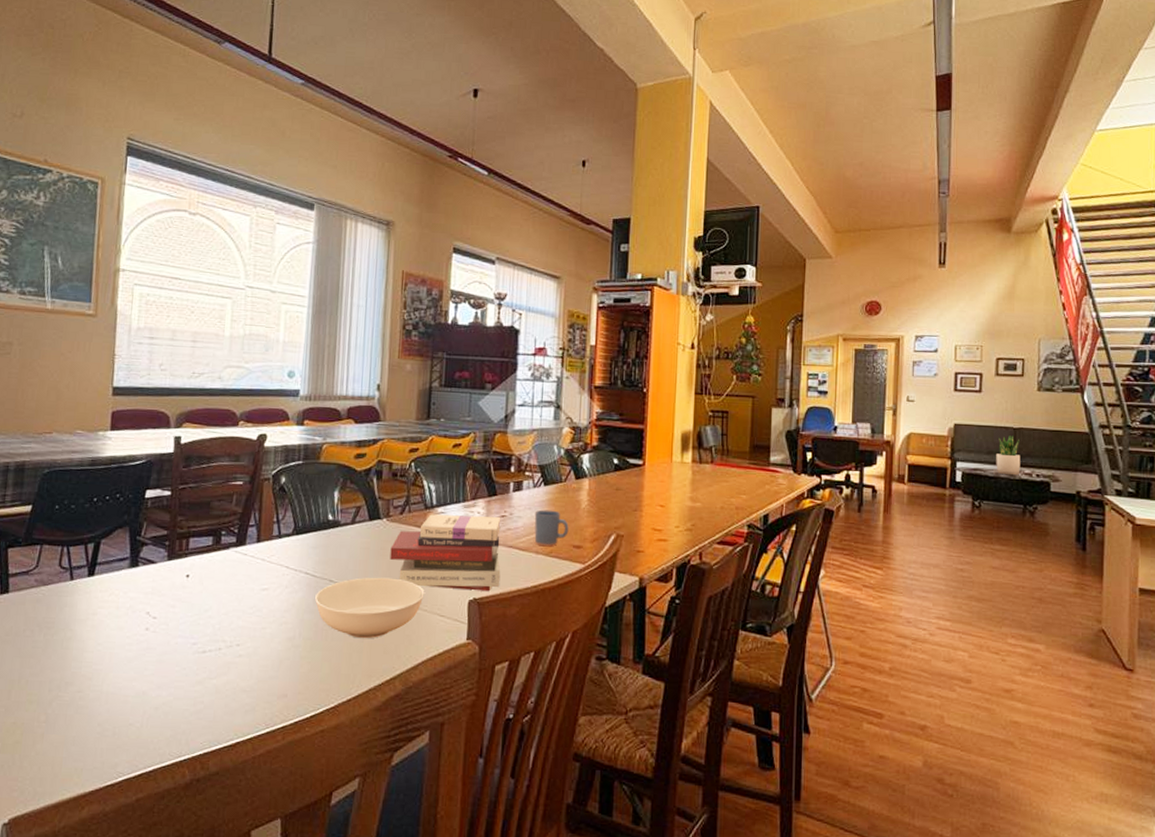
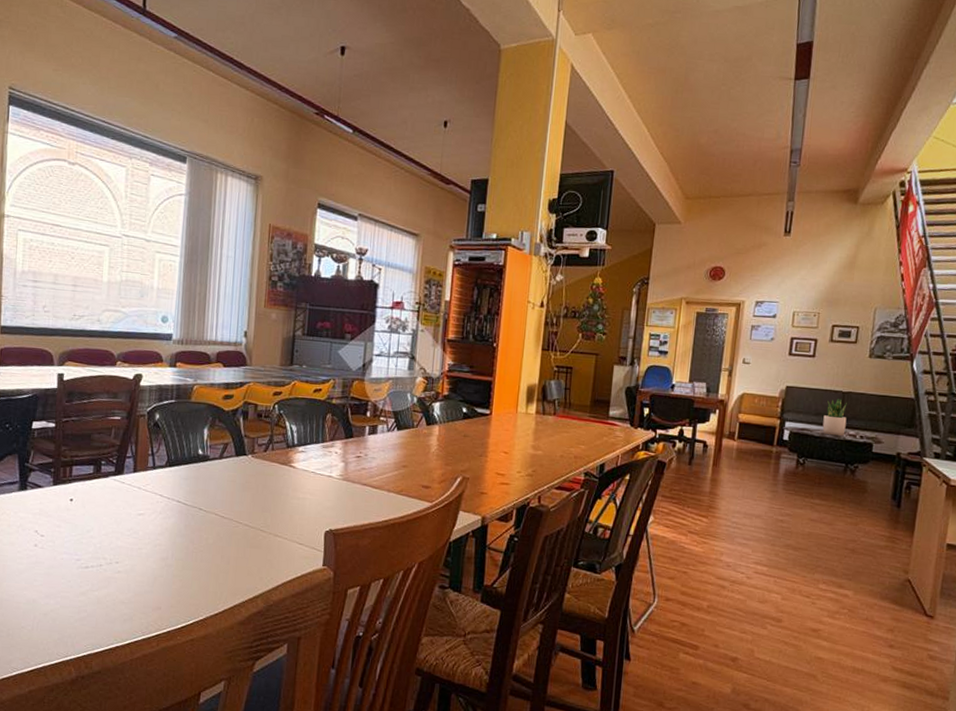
bowl: present [314,577,425,639] -> none [185,507,285,562]
books: present [390,514,501,592] -> none [254,452,357,524]
mug: present [534,509,569,546] -> none [387,452,419,485]

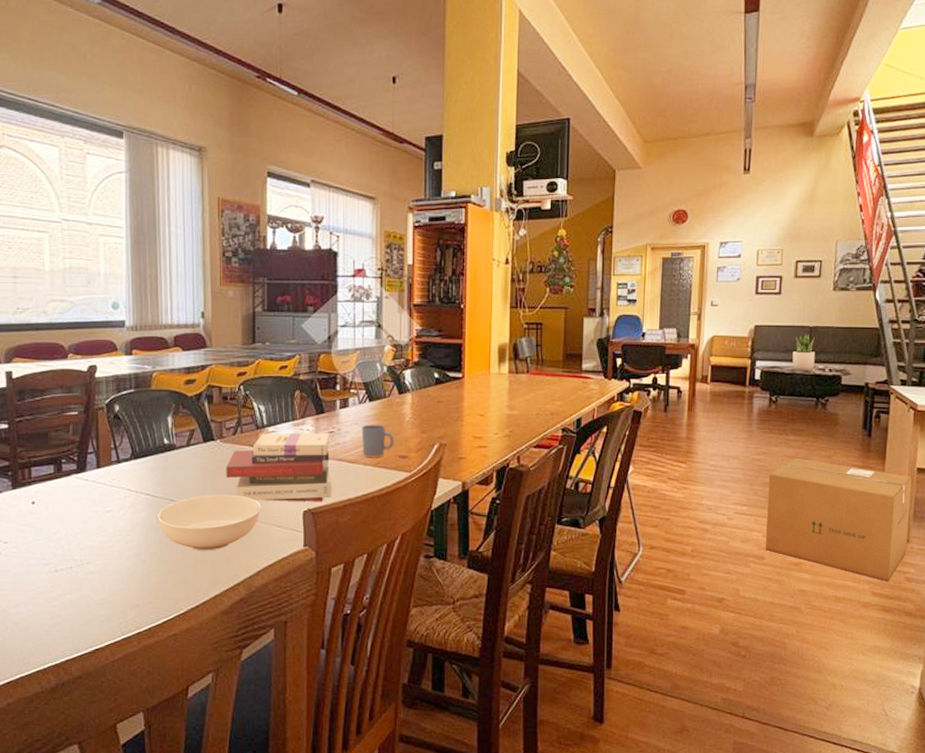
bowl: none [185,507,285,562] -> present [157,494,261,551]
books: none [254,452,357,524] -> present [226,433,332,502]
mug: none [387,452,419,485] -> present [361,424,394,457]
box: none [783,522,941,658] -> present [765,457,912,582]

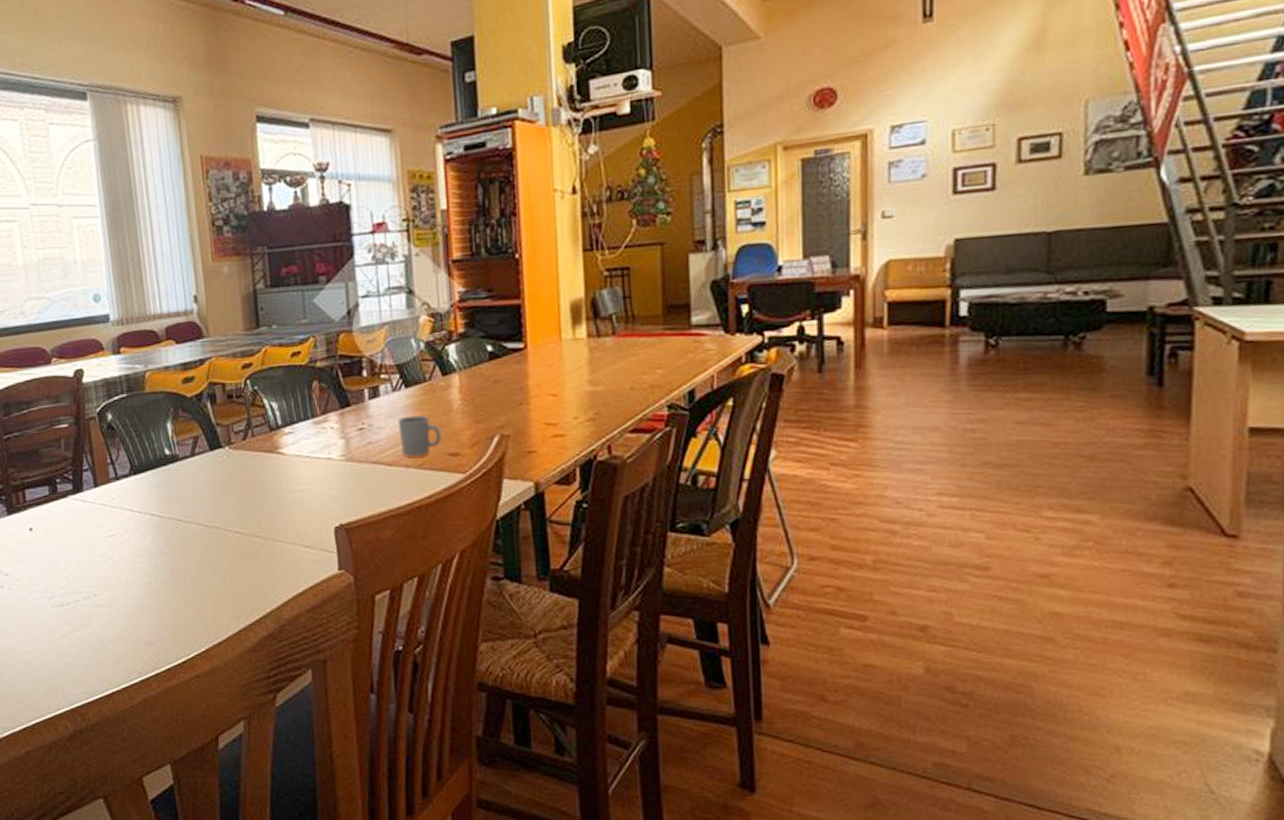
bowl: present [157,494,261,551] -> none [165,510,284,579]
books: present [226,433,332,502] -> none [238,431,368,518]
box: present [765,457,912,582] -> none [990,424,1240,599]
planter: present [792,334,815,371] -> none [1020,243,1059,299]

